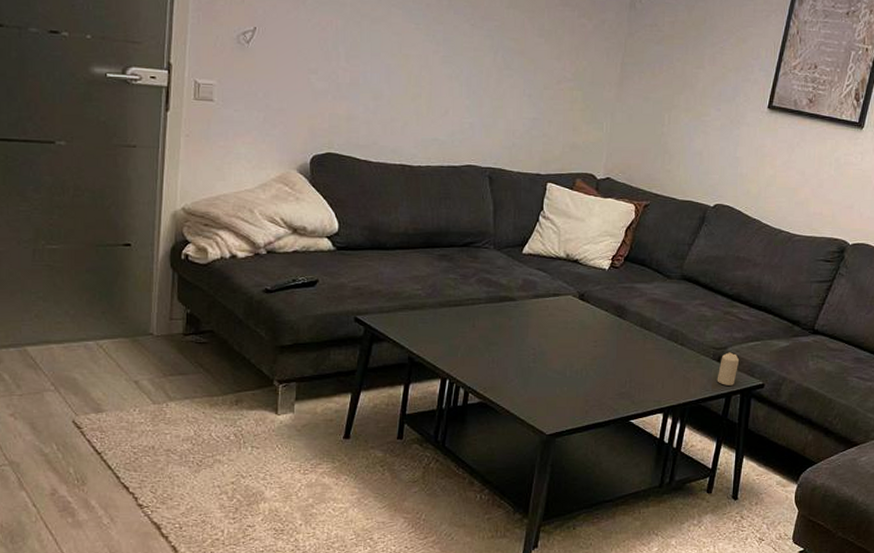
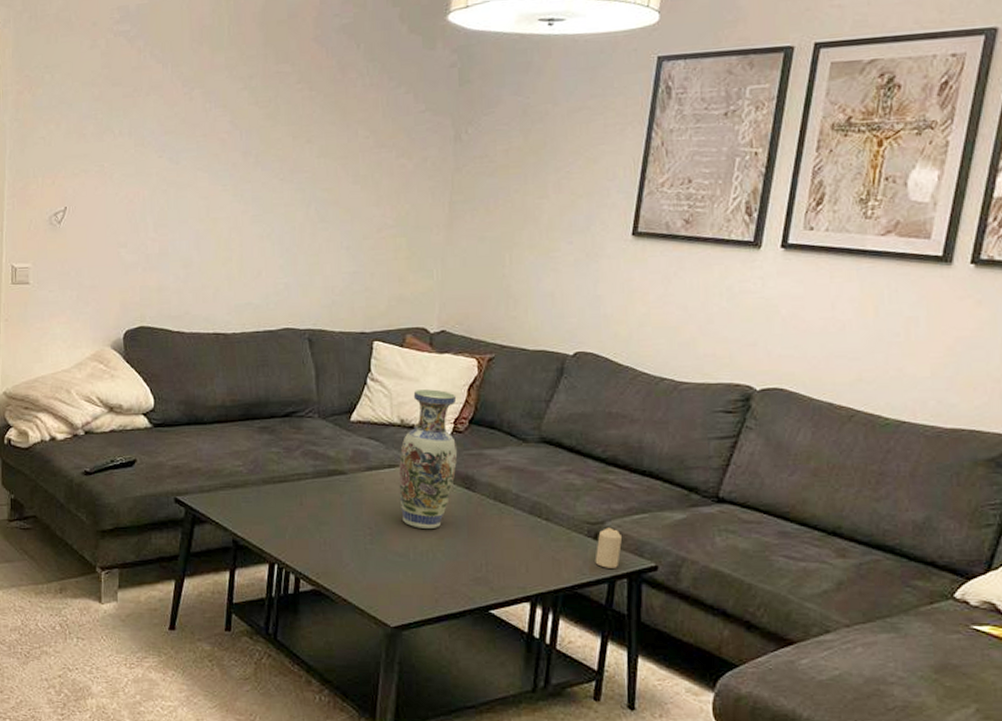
vase: none [561,229,616,350] -> present [398,389,458,528]

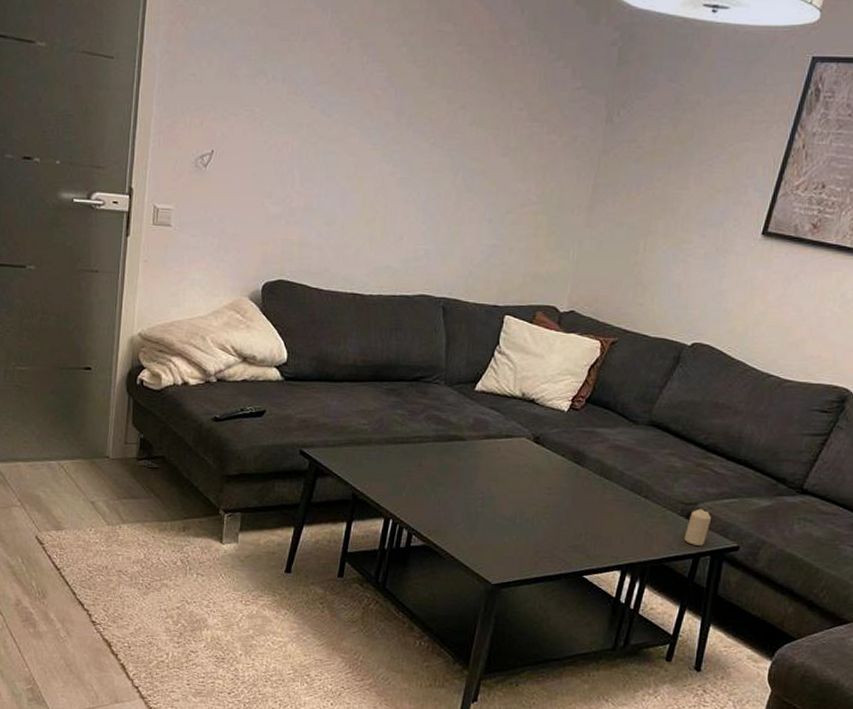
vase: present [398,389,458,528] -> none [512,366,577,498]

